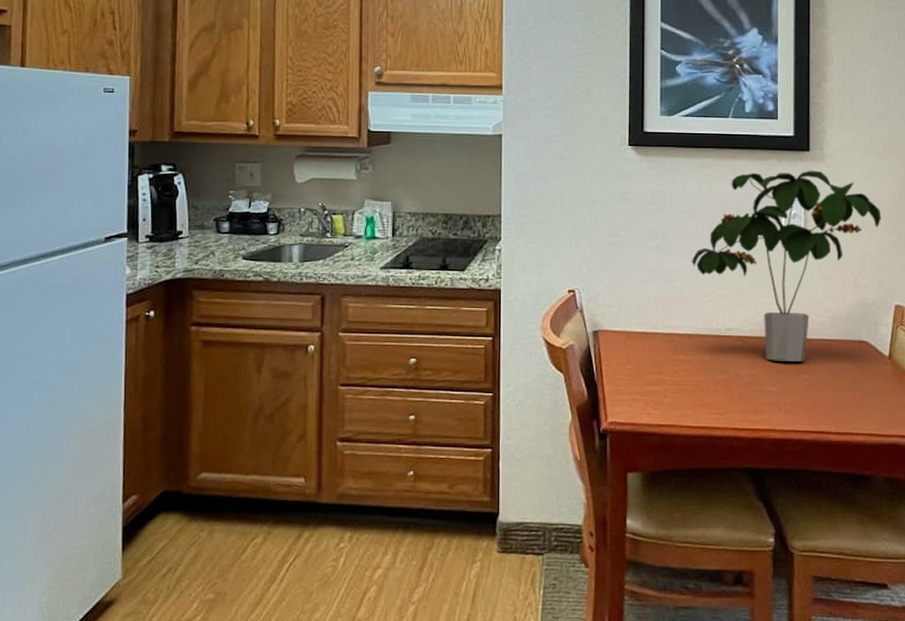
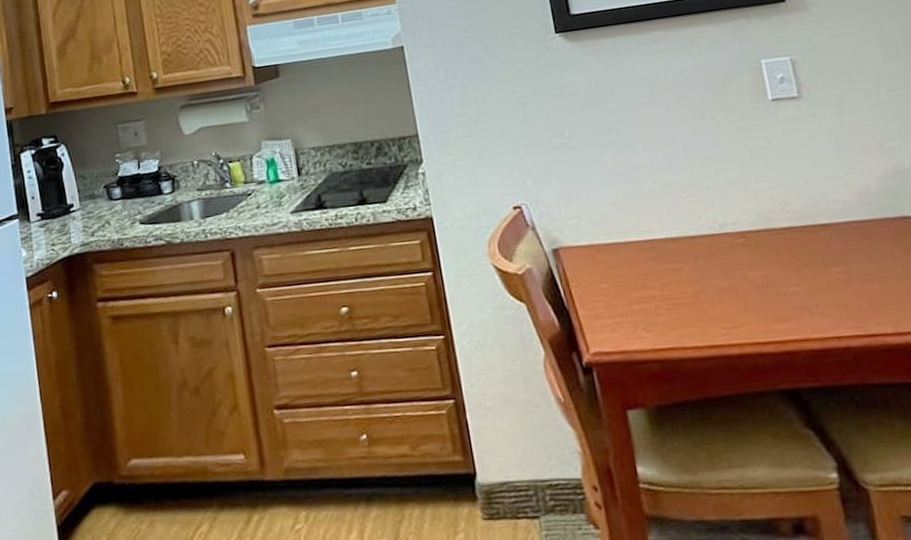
potted plant: present [692,170,881,362] -> none [659,22,900,256]

